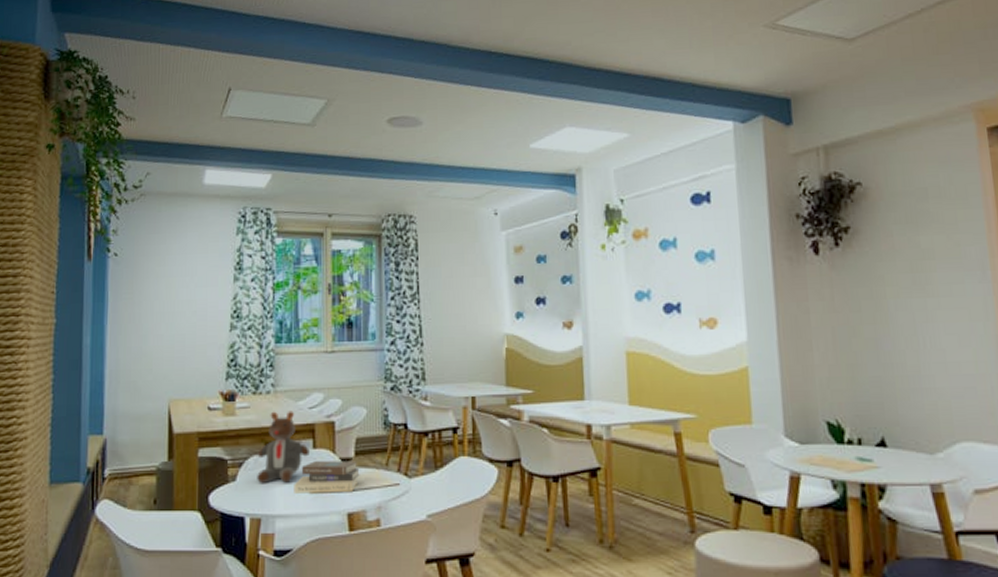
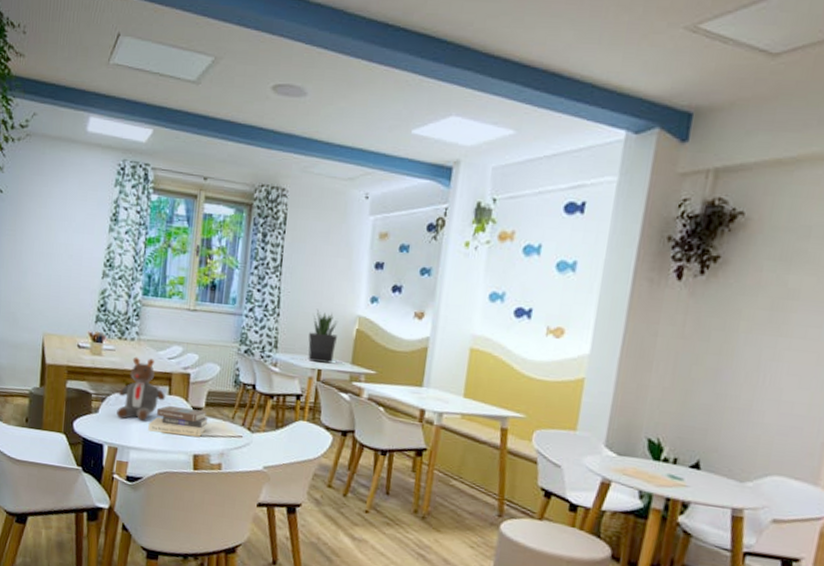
planter: none [457,332,487,389] -> present [308,309,337,364]

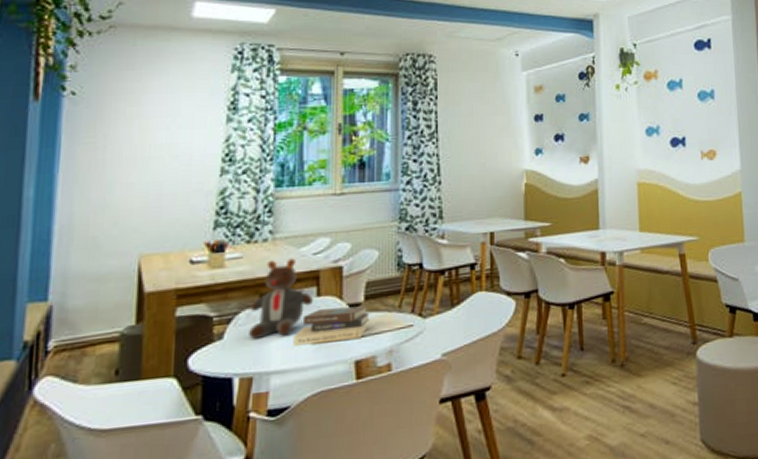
planter: present [308,309,337,364] -> none [476,170,506,226]

